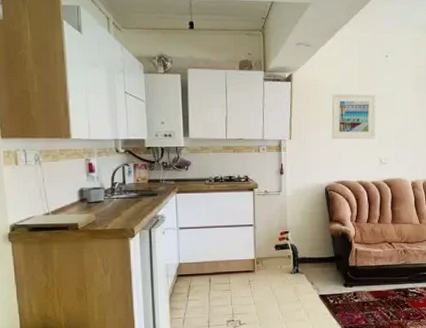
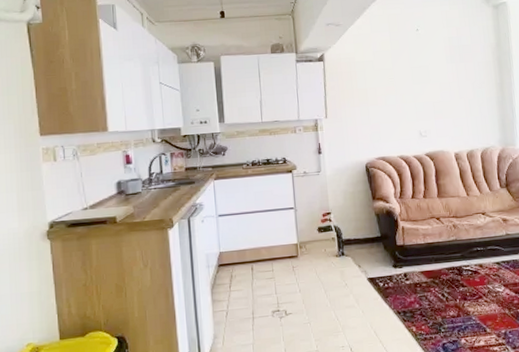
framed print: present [331,93,376,140] -> none [365,67,413,116]

